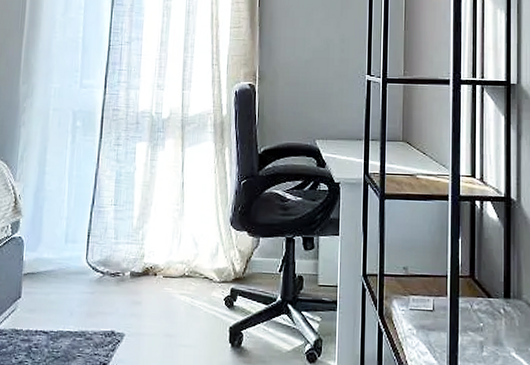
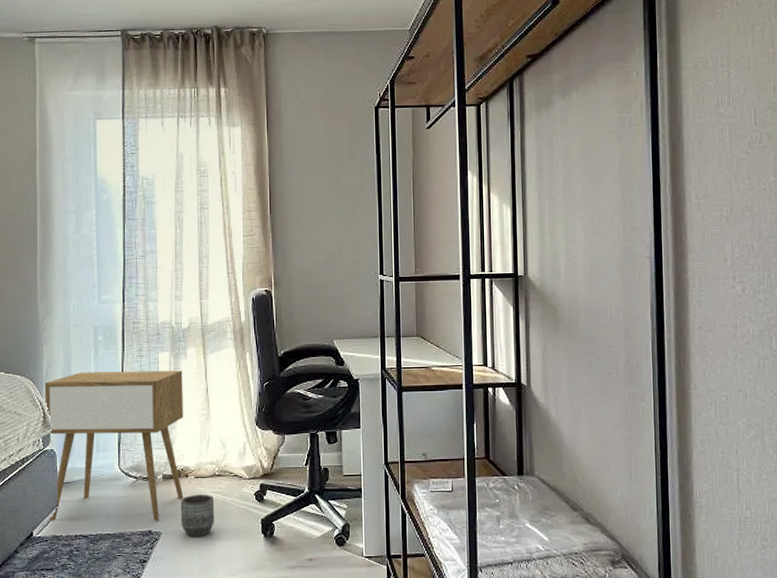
nightstand: none [11,158,159,321] -> present [44,370,184,521]
planter: none [145,295,182,342] -> present [180,494,215,537]

